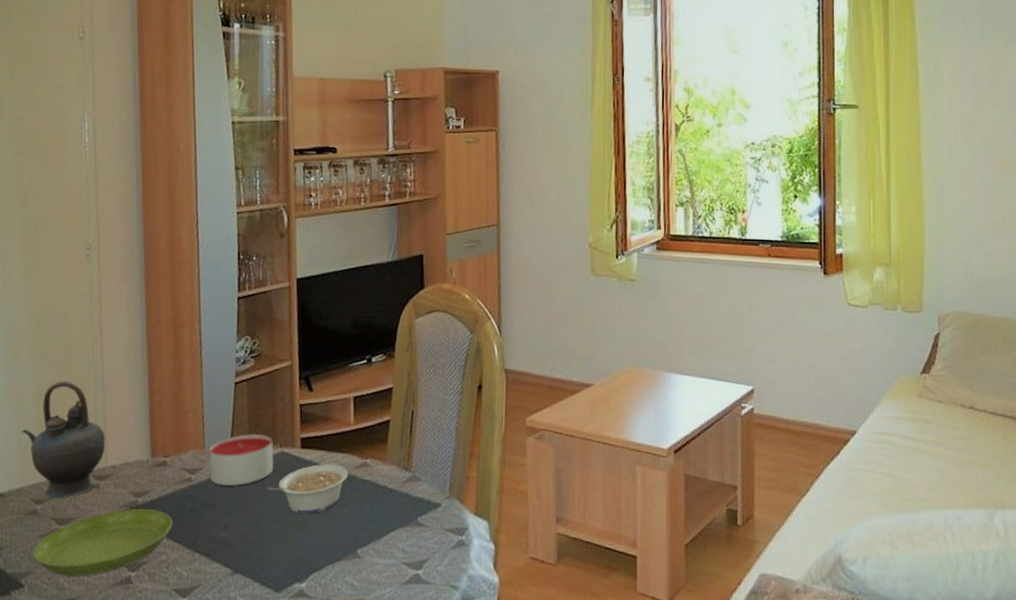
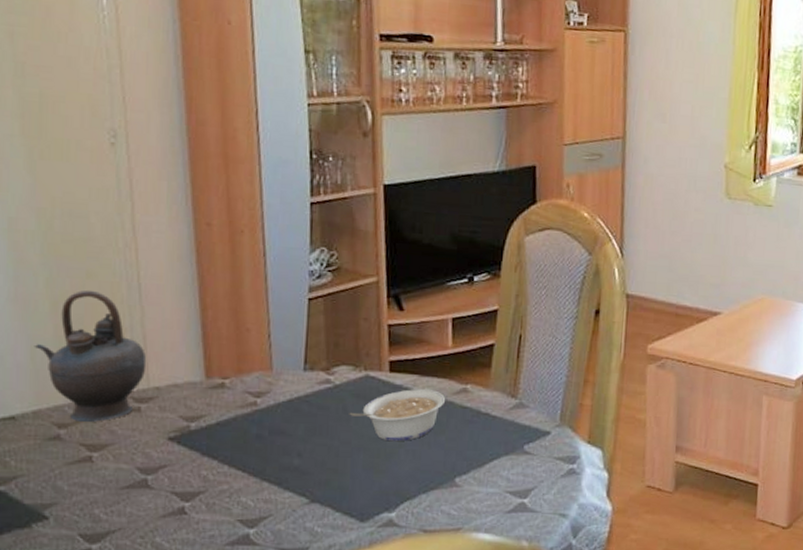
saucer: present [33,509,173,577] -> none [58,435,235,508]
candle: present [209,433,274,486] -> none [277,354,357,411]

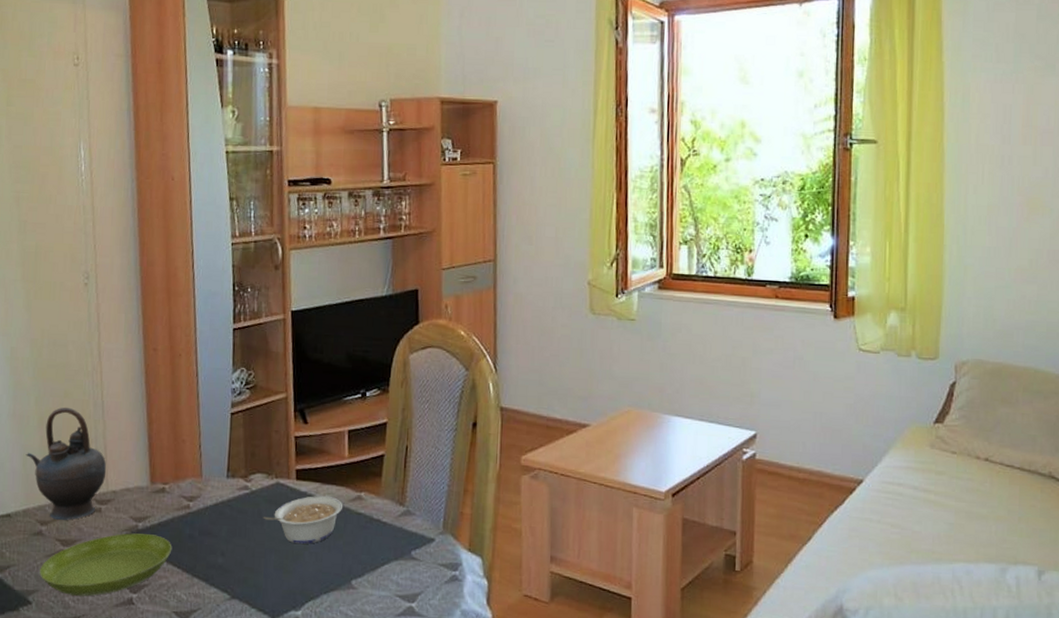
saucer: none [58,435,235,508] -> present [39,533,172,596]

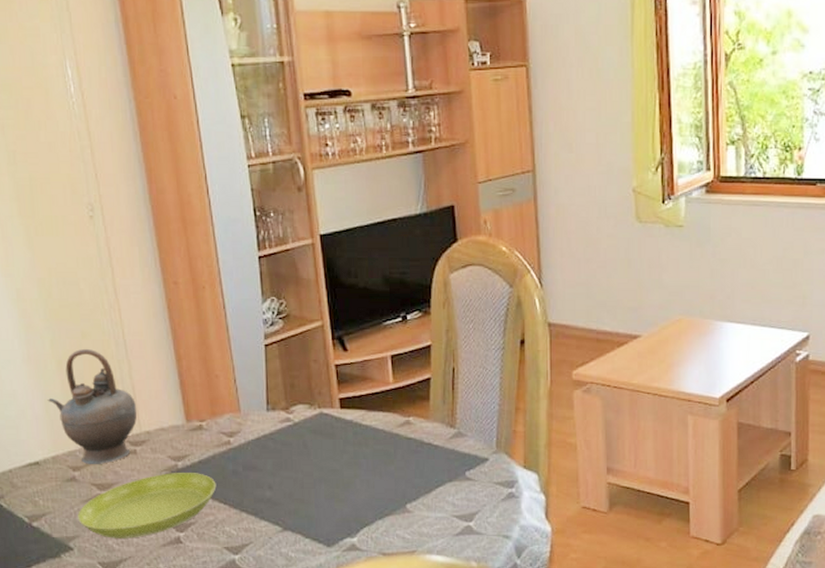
legume: present [263,496,344,545] -> none [309,424,392,473]

